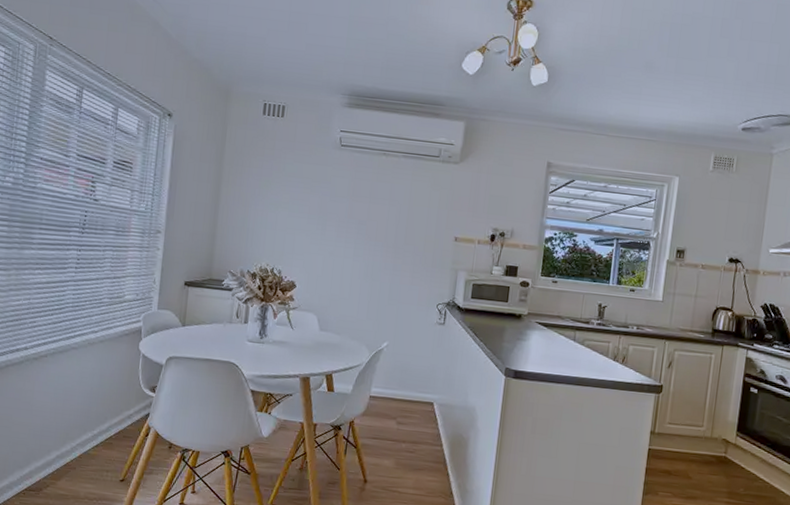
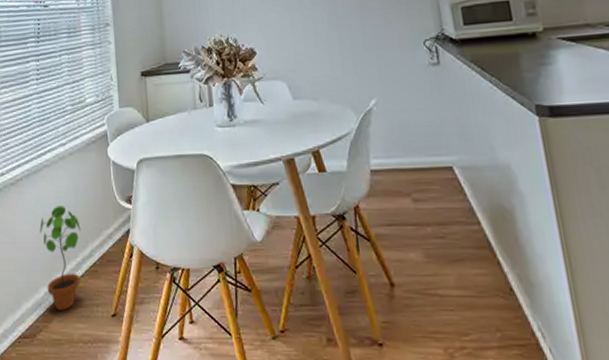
potted plant: none [59,384,102,472] -> present [39,206,81,311]

